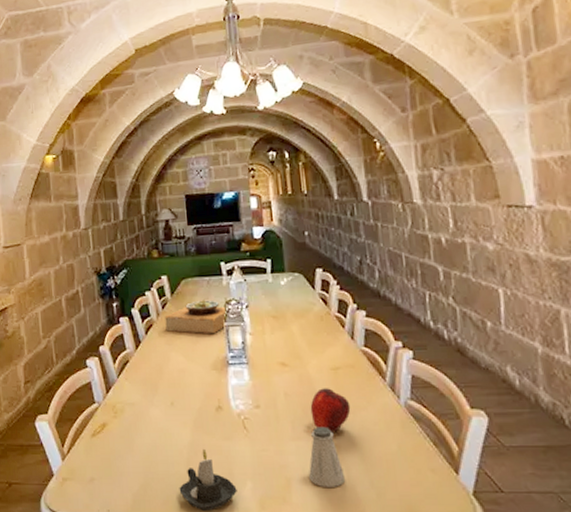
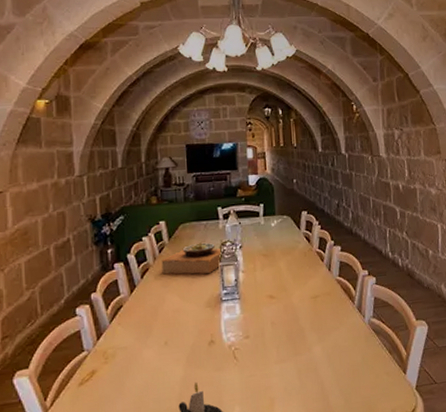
saltshaker: present [309,426,345,487] -> none [290,348,319,401]
apple: present [310,388,351,432] -> none [293,314,326,352]

